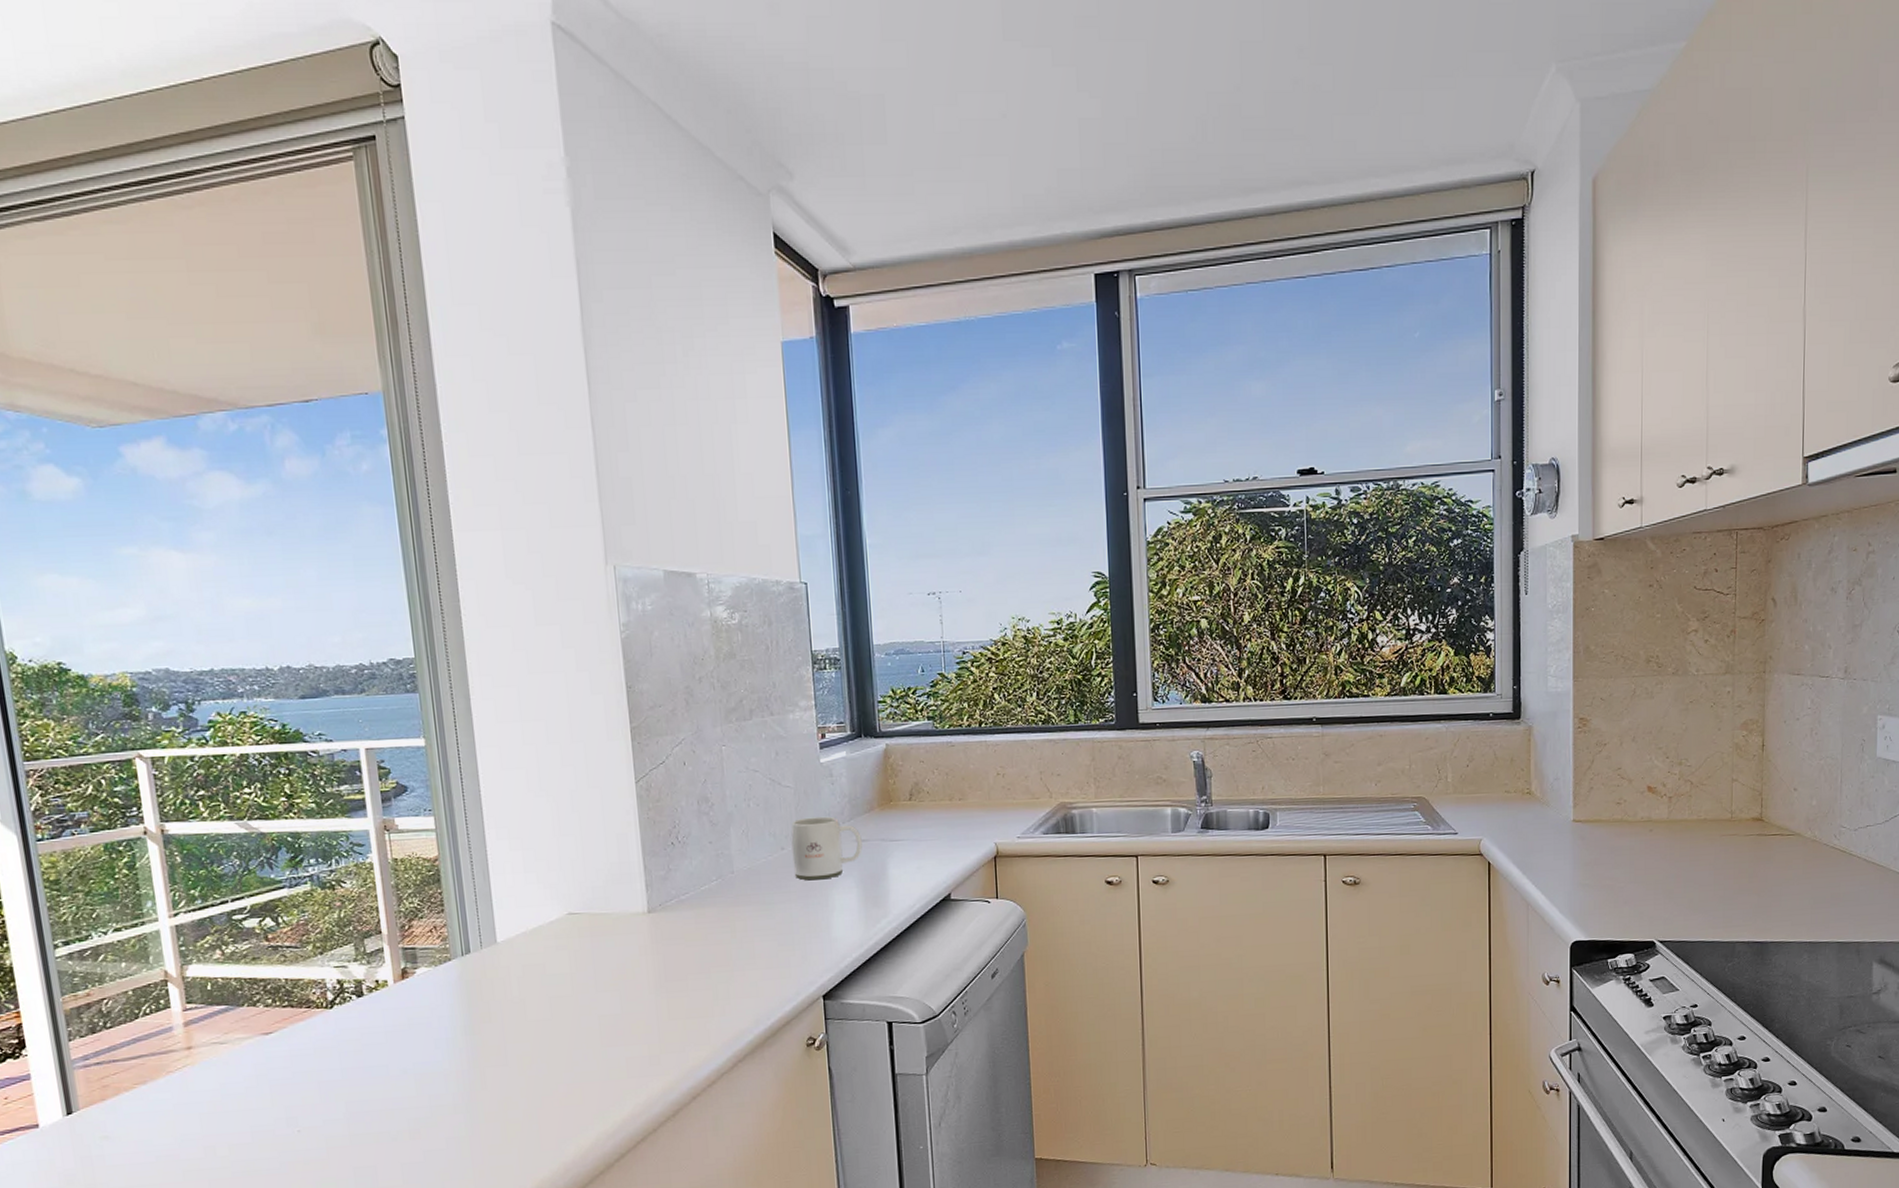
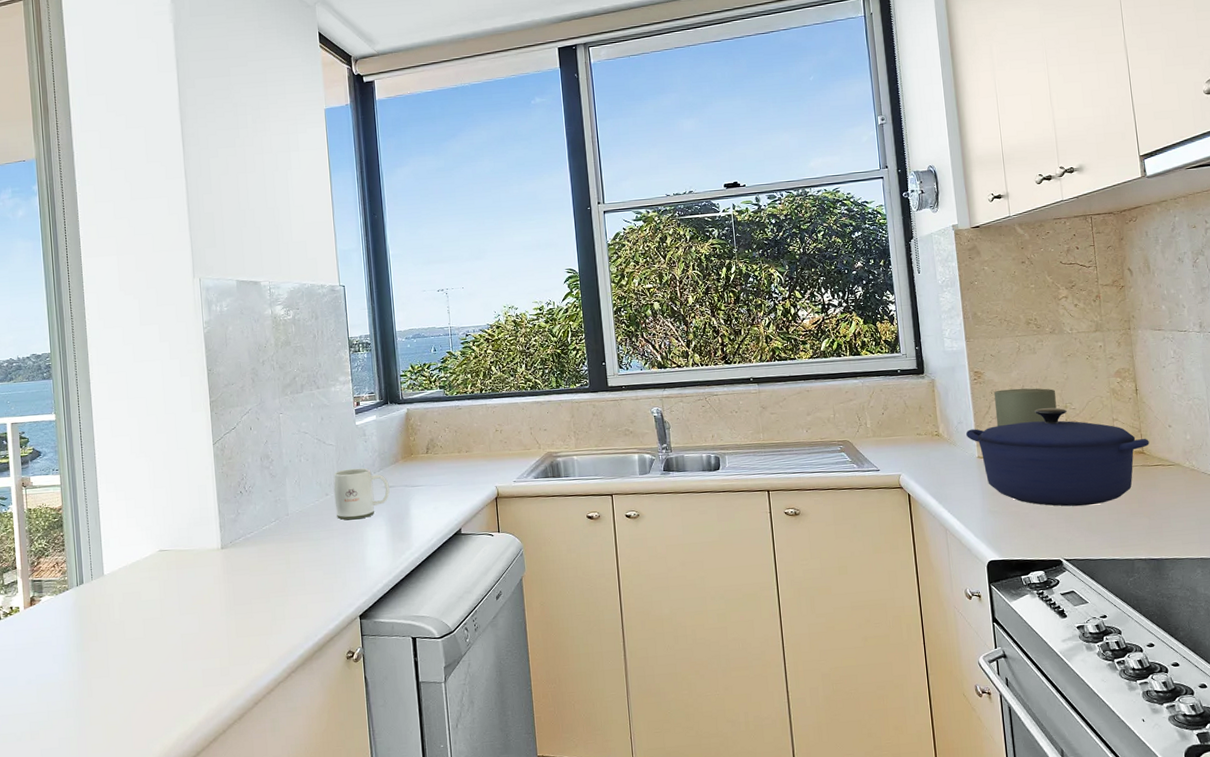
cooking pot: none [1561,764,1770,881] -> present [965,407,1149,507]
canister: none [1598,739,1670,785] -> present [994,388,1057,427]

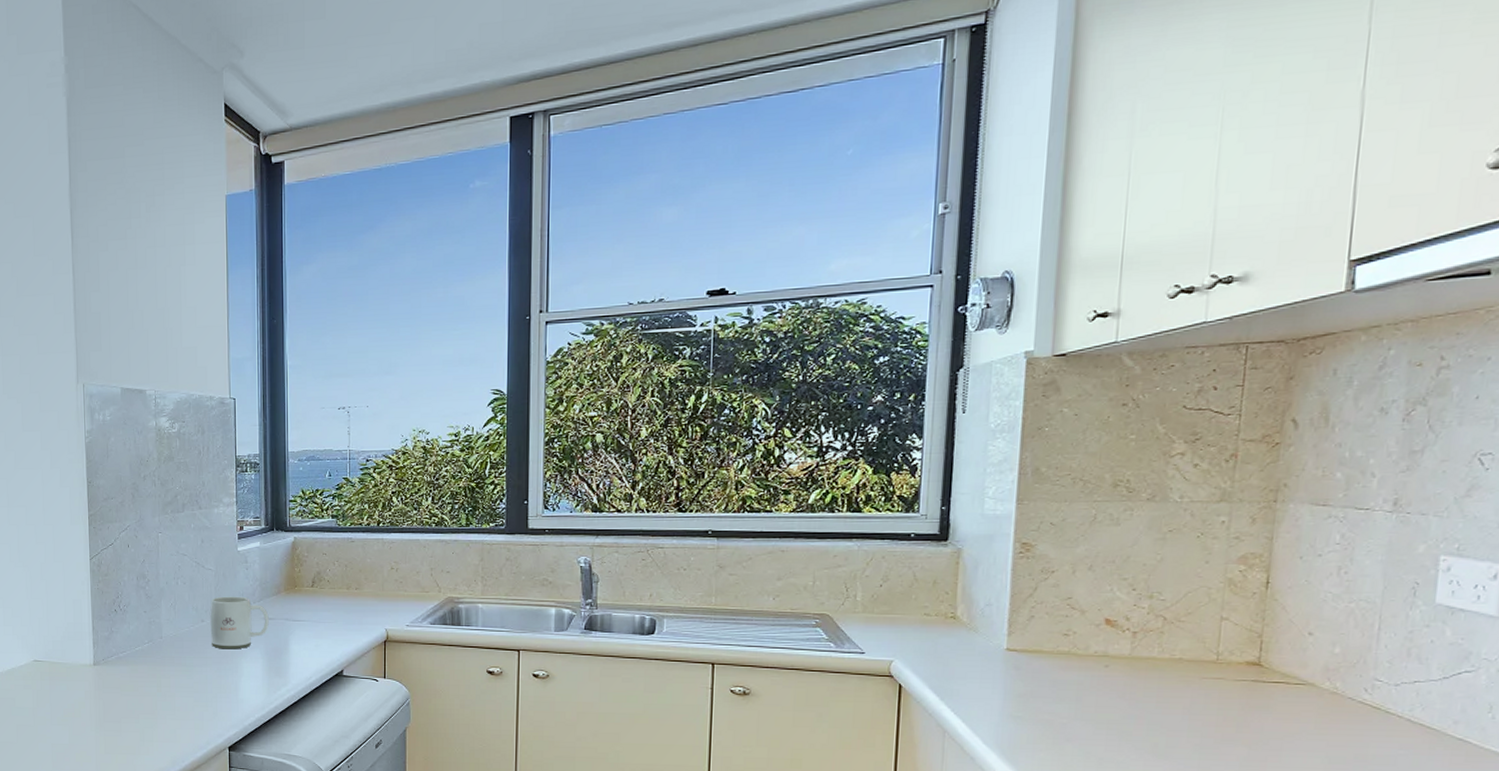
cooking pot: present [965,407,1149,507] -> none [994,596,1272,723]
canister: present [994,388,1057,427] -> none [1041,568,1139,614]

